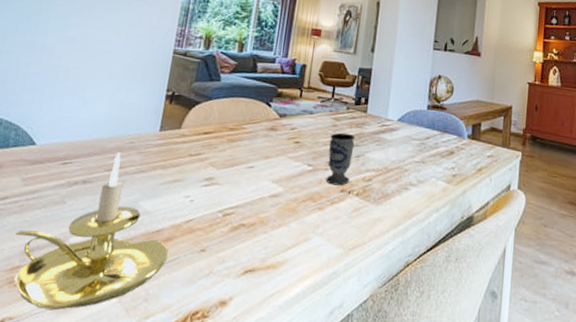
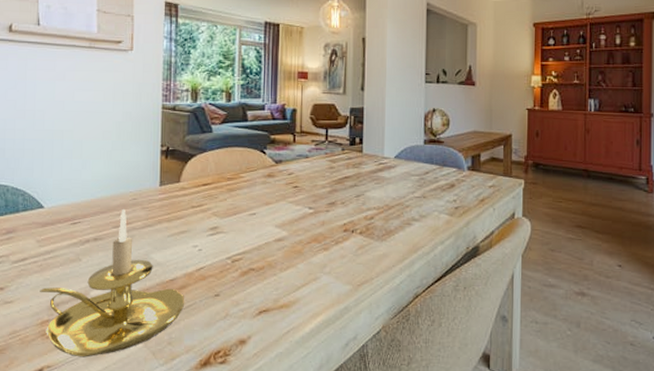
cup: present [326,132,355,186] -> none [327,174,353,226]

